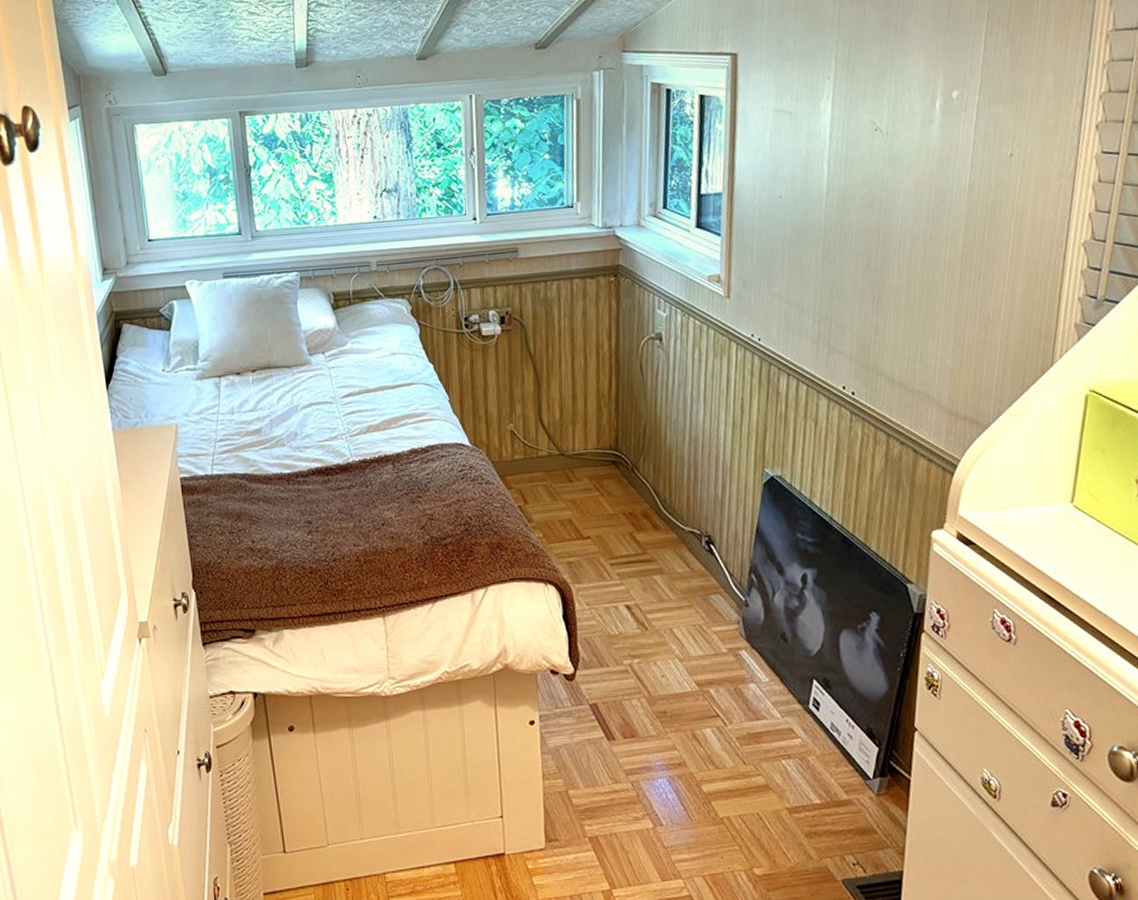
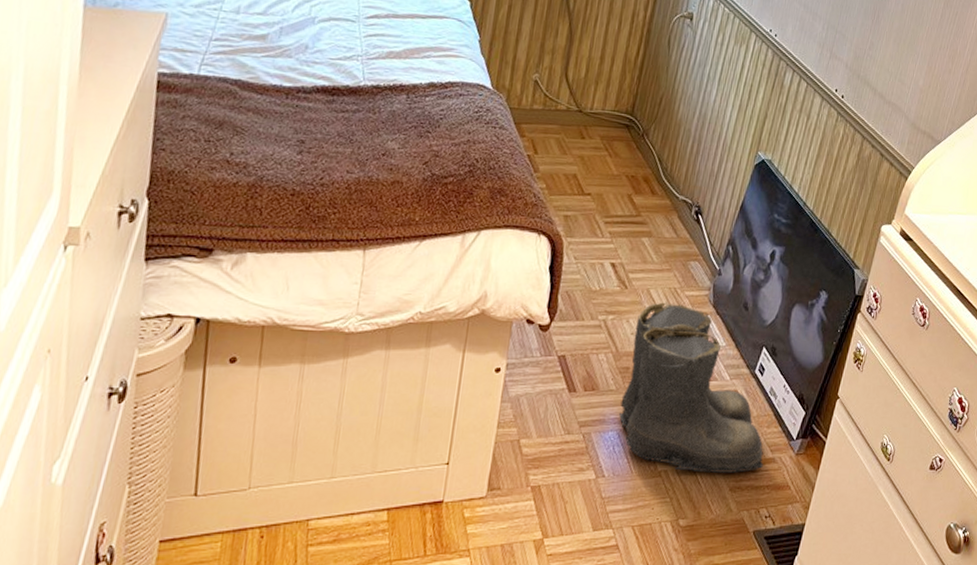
boots: none [664,640,839,818] -> present [619,302,764,473]

